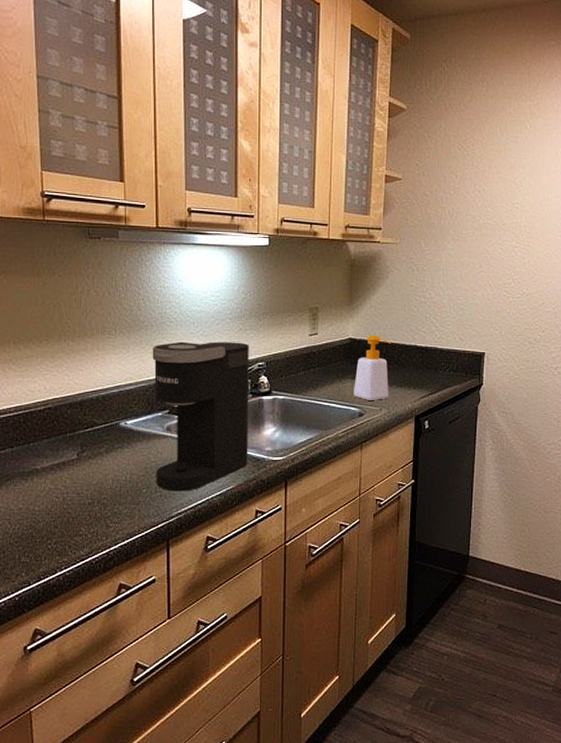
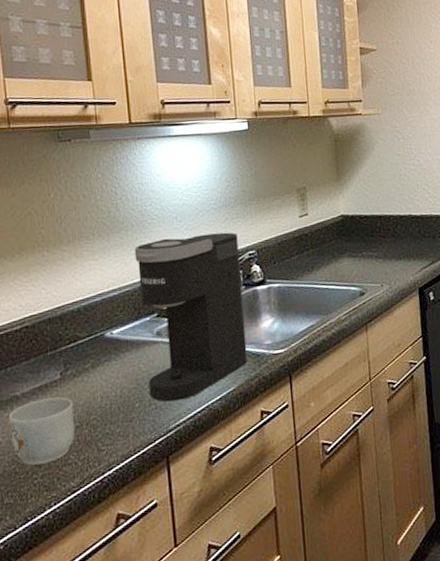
mug: none [29,475,86,532] -> present [8,397,75,466]
soap bottle: present [353,335,391,400] -> none [351,209,389,278]

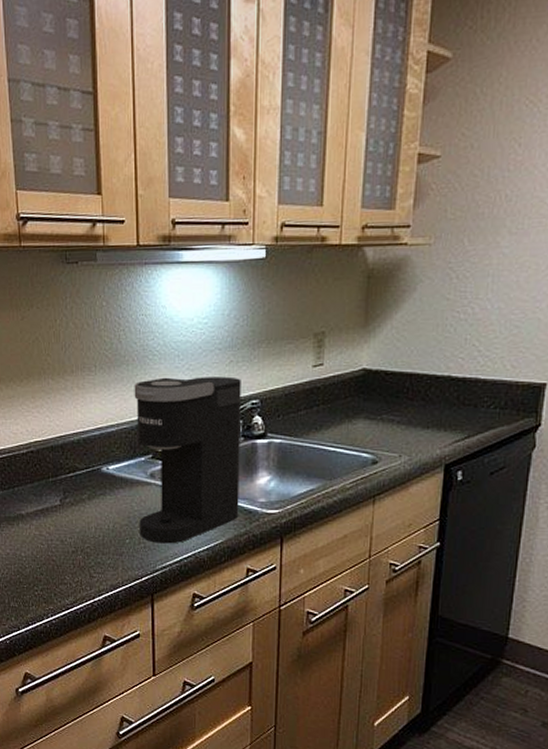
mug: present [8,397,75,466] -> none [15,521,70,579]

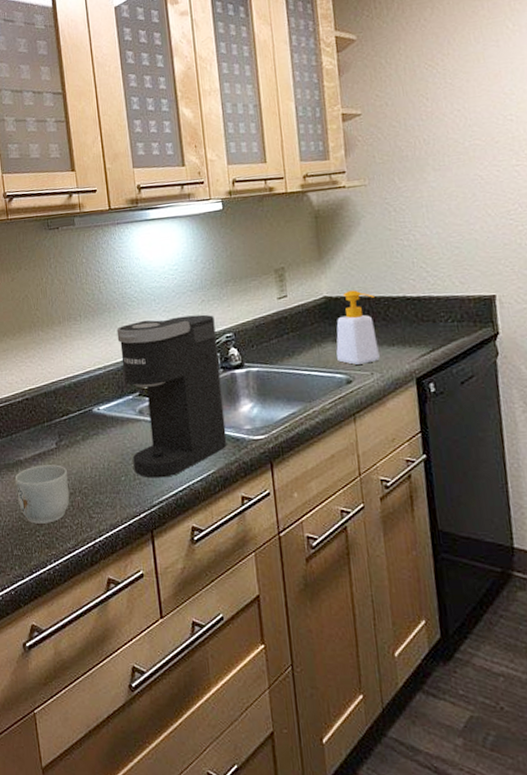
mug: none [15,521,70,579] -> present [15,464,69,524]
soap bottle: none [365,364,418,445] -> present [336,290,380,365]

